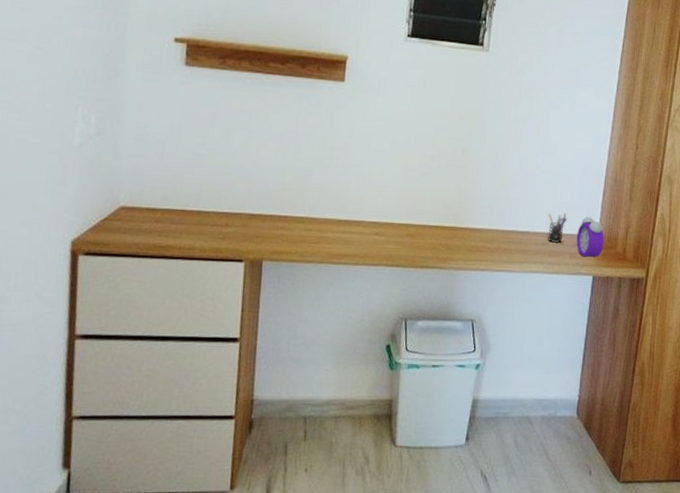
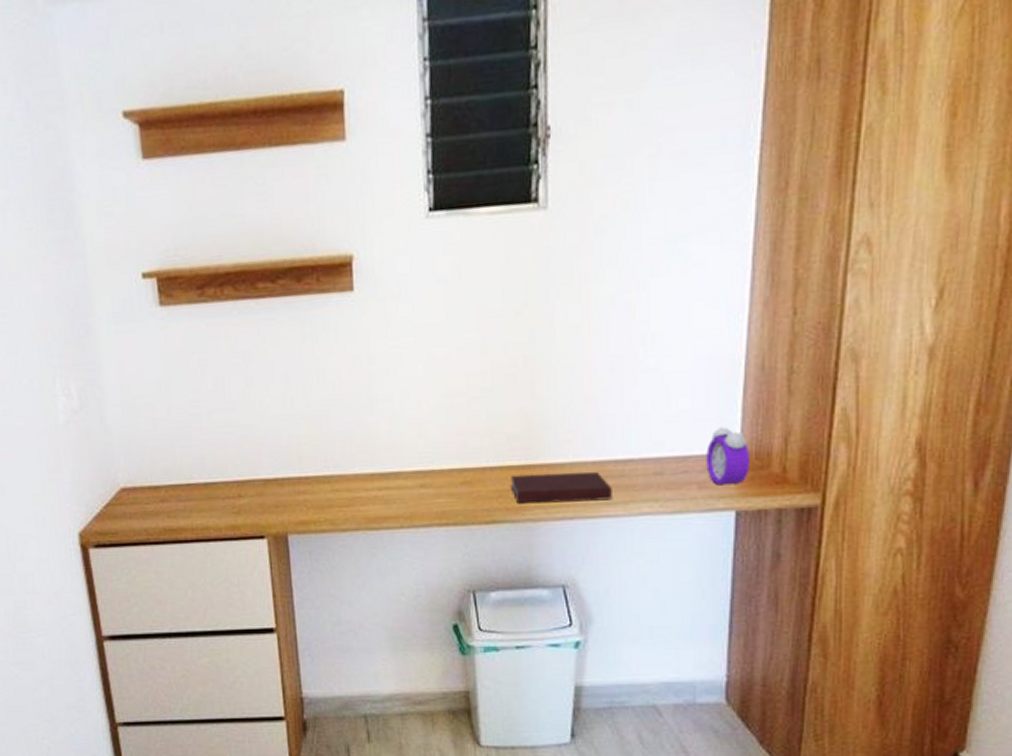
notebook: none [442,233,513,260] -> present [510,472,612,504]
pen holder: present [548,213,567,243] -> none [660,426,689,470]

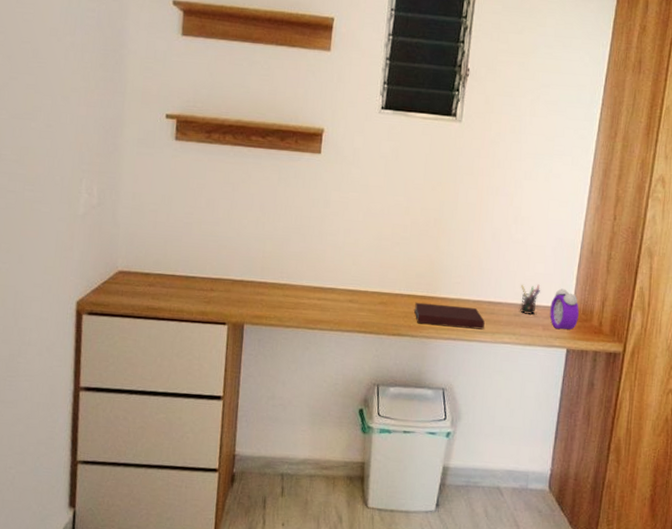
pen holder: none [660,426,689,470] -> present [520,284,540,315]

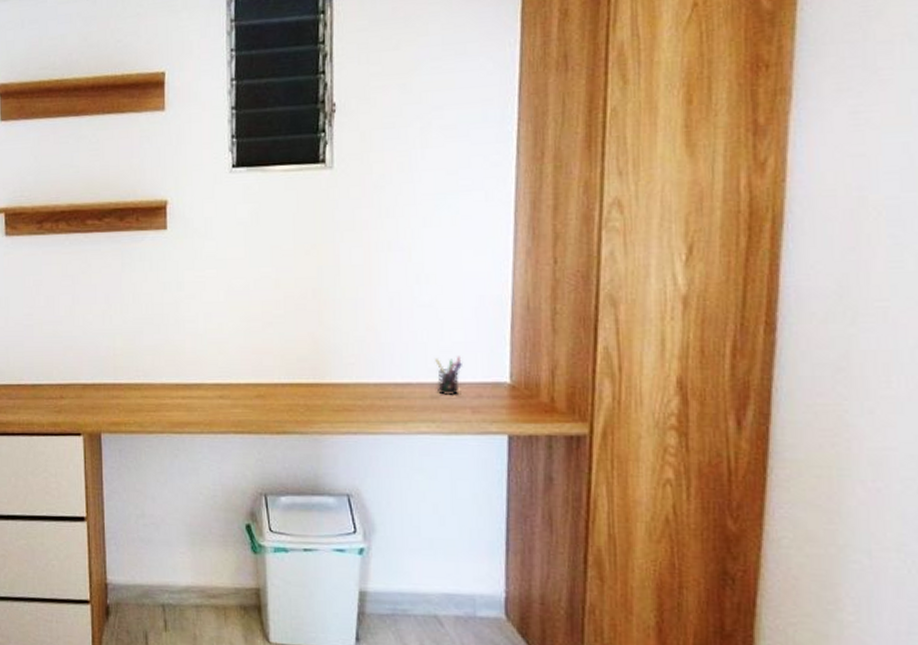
notebook: present [413,302,485,330] -> none [299,391,393,419]
alarm clock: present [549,288,579,330] -> none [478,358,520,411]

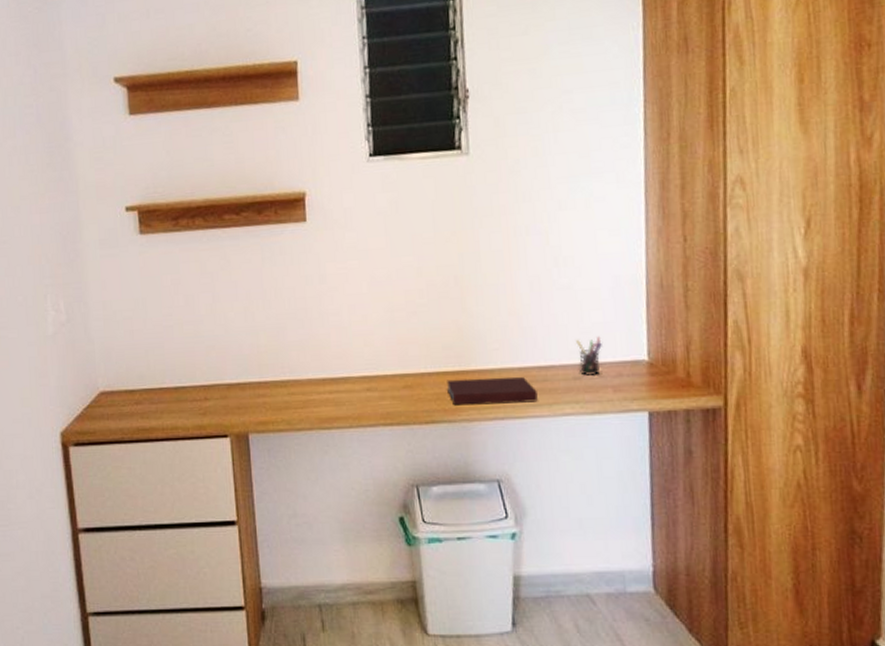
notebook: none [299,391,393,419] -> present [446,377,538,406]

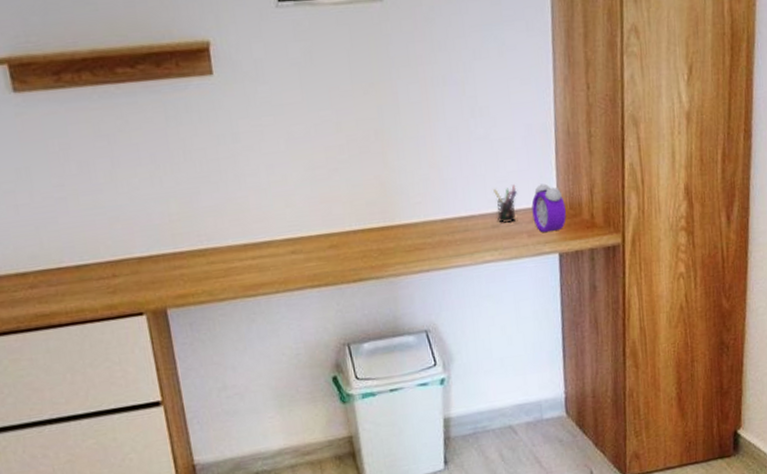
notebook: present [446,377,538,406] -> none [372,229,460,262]
alarm clock: none [618,337,658,389] -> present [531,183,566,233]

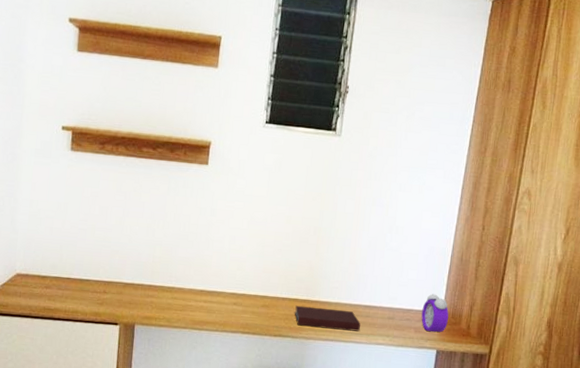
notebook: none [372,229,460,262] -> present [294,305,360,332]
pen holder: present [493,184,517,223] -> none [393,289,413,318]

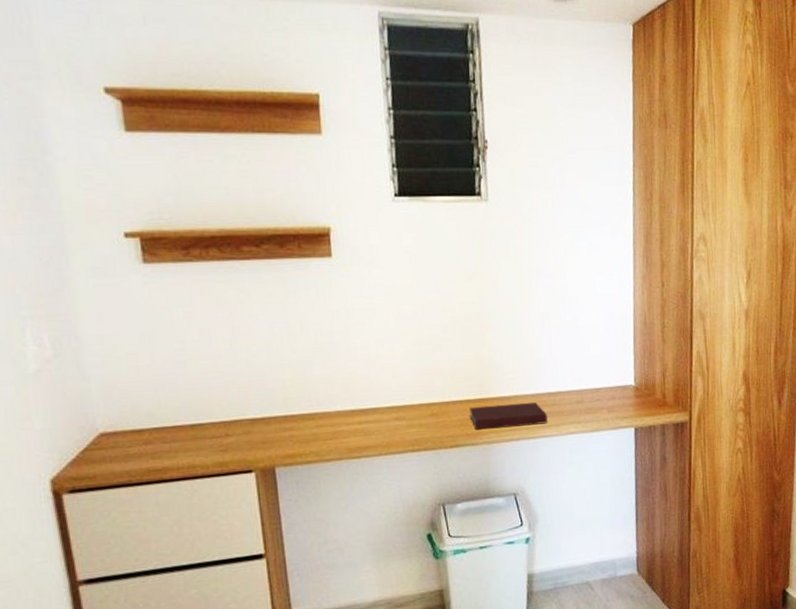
alarm clock: present [421,293,449,332] -> none [612,366,642,409]

